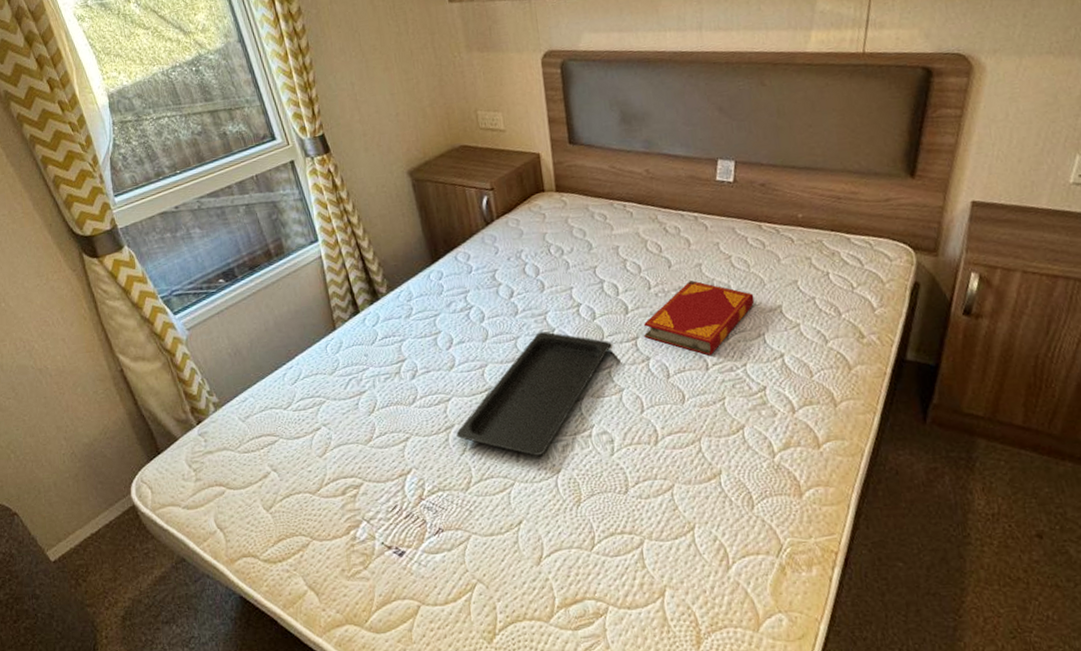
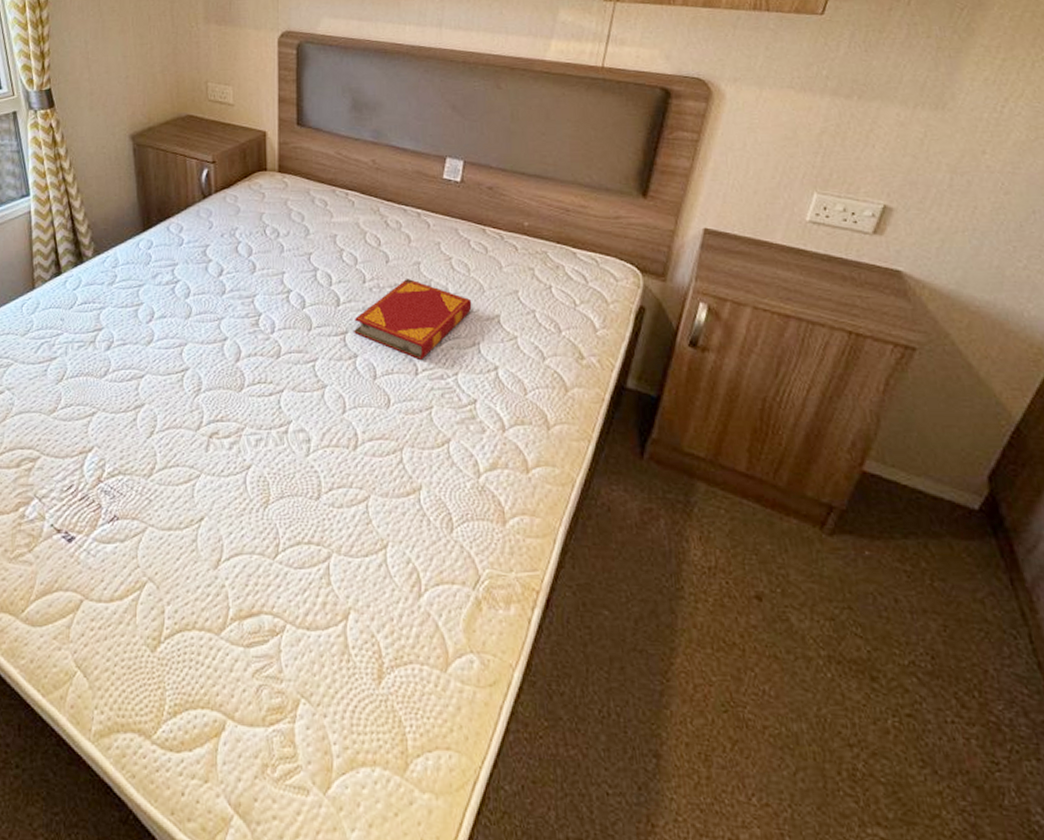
serving tray: present [456,331,612,456] -> none [145,315,319,447]

